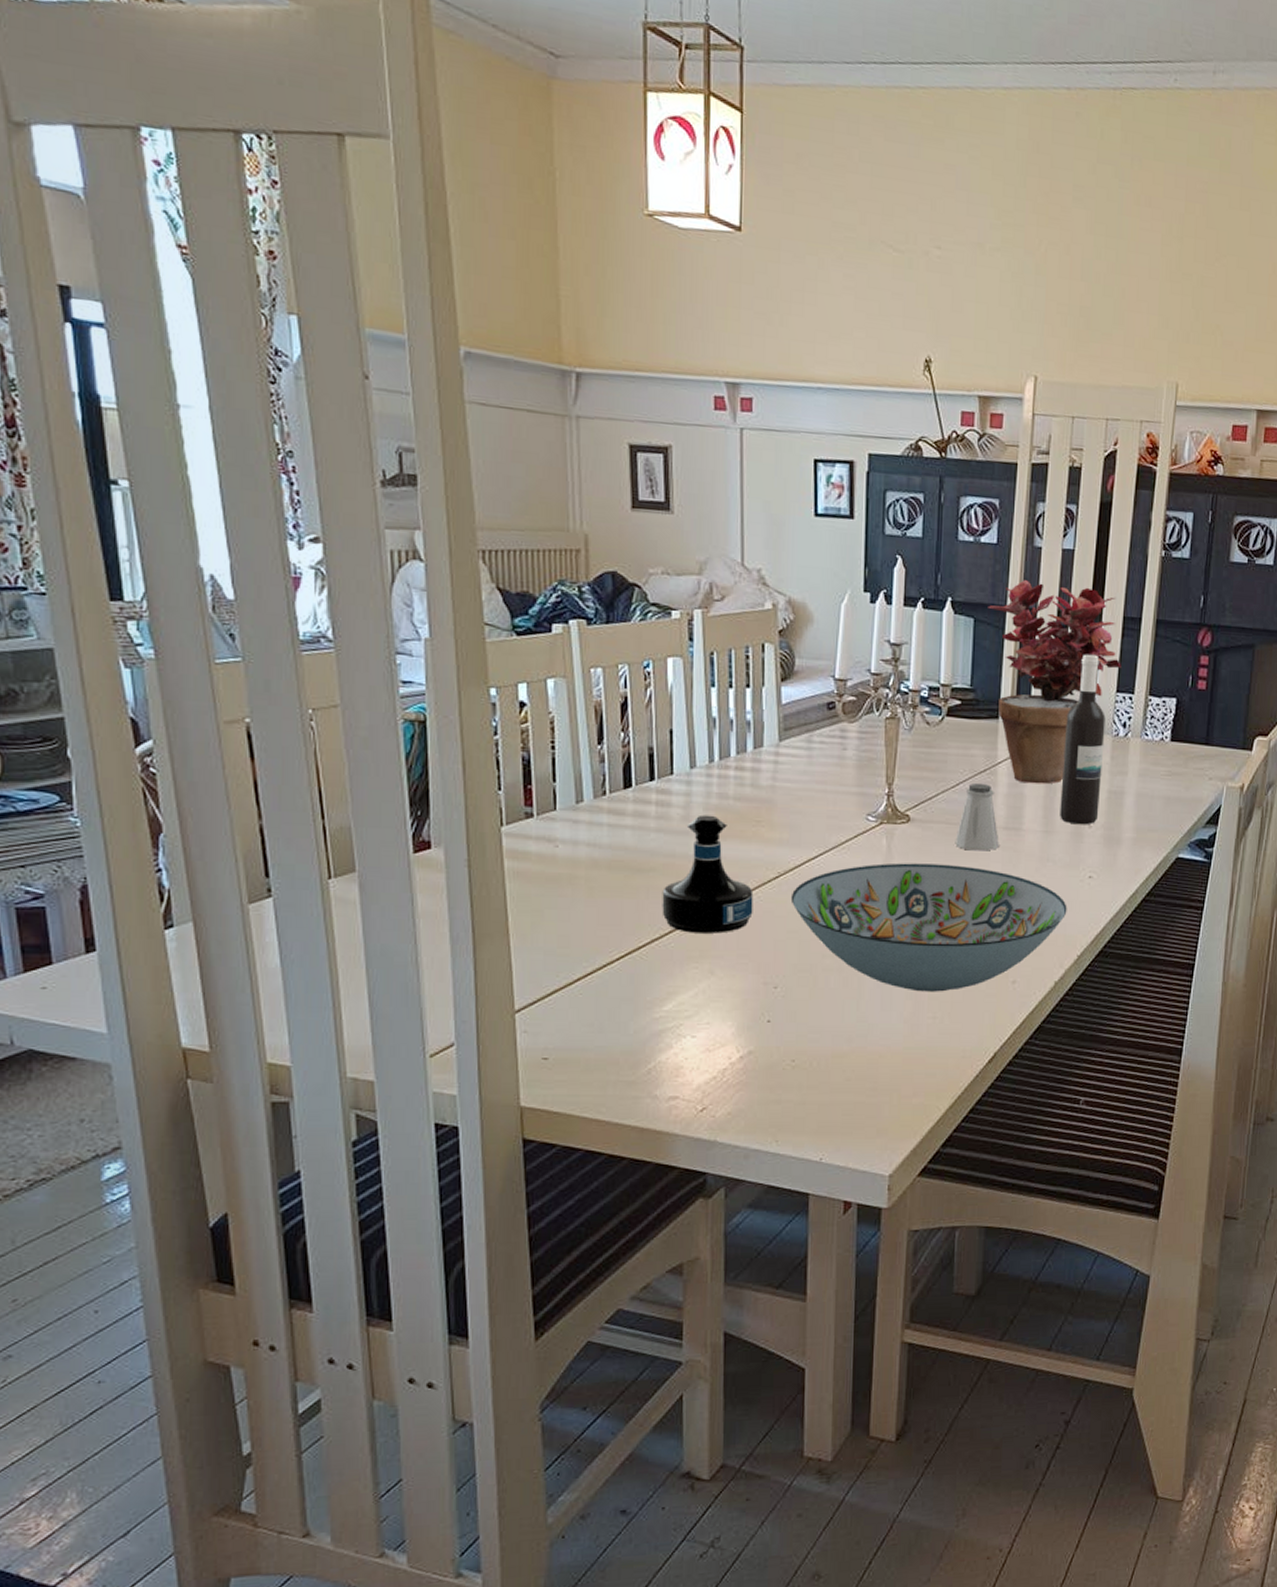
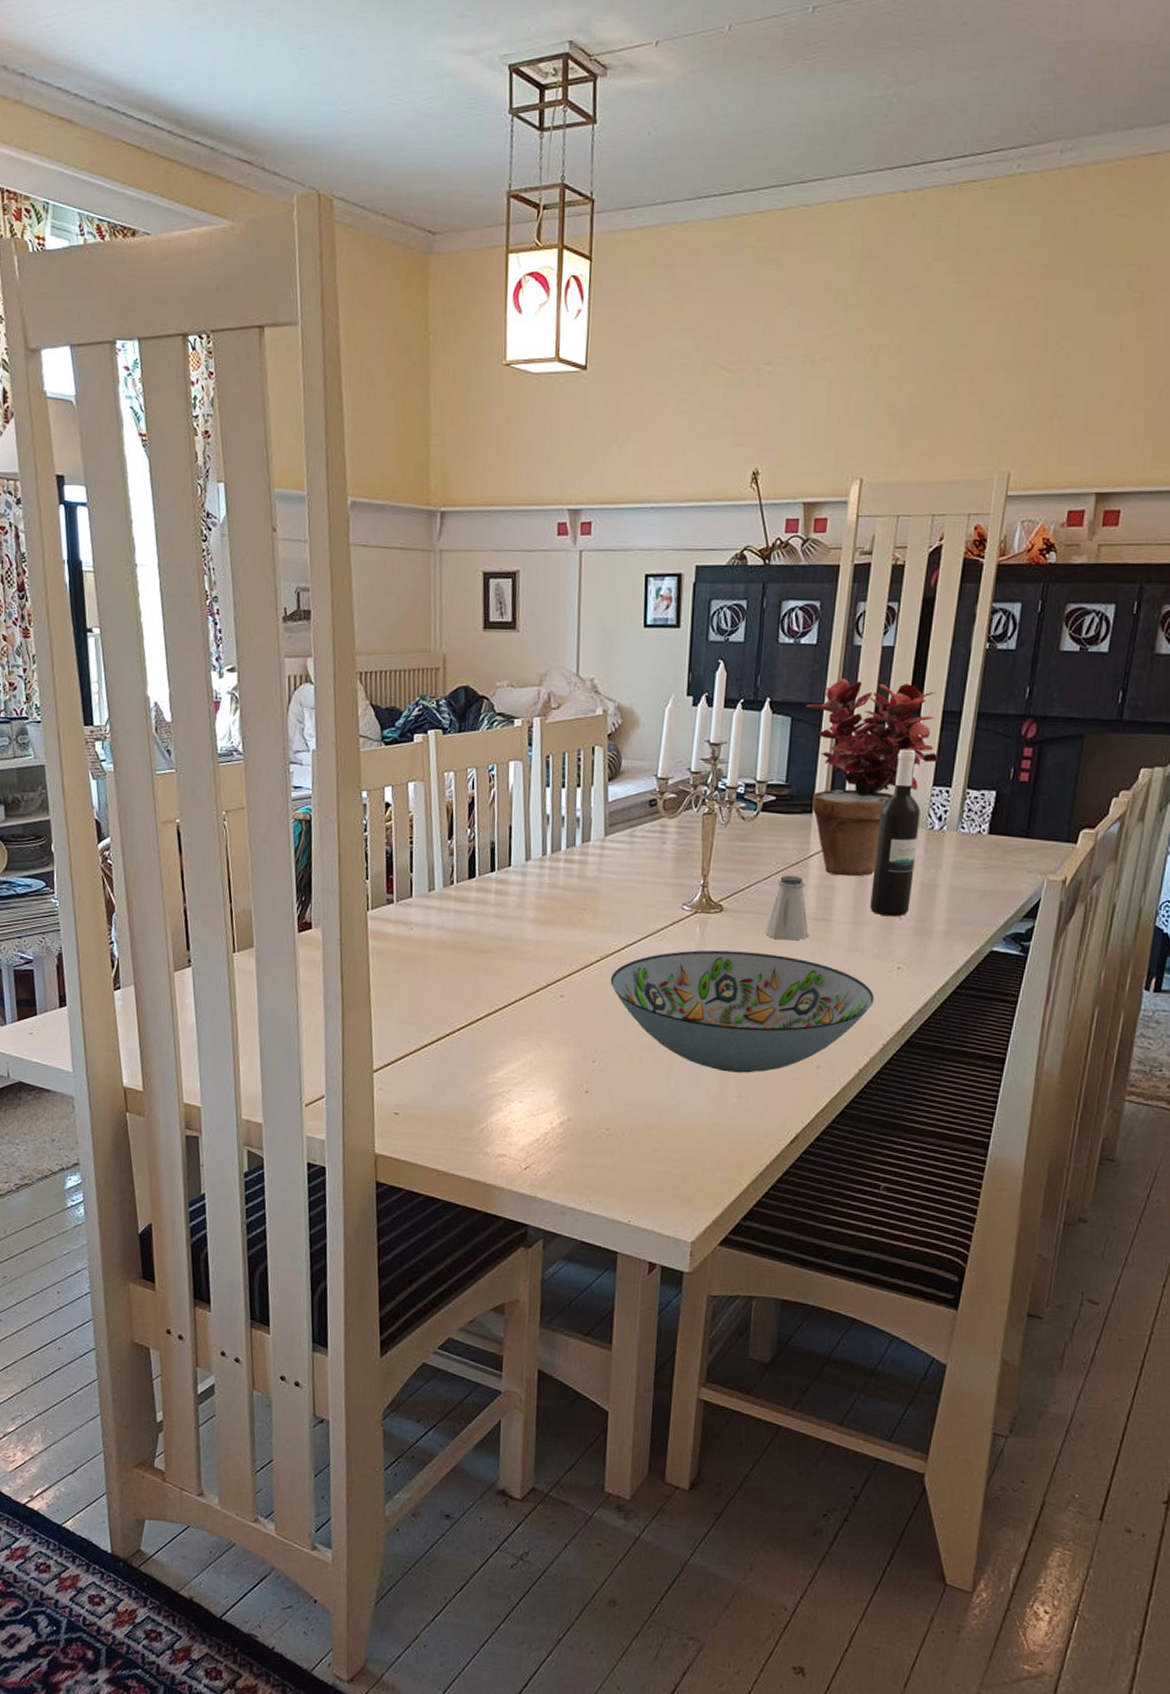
tequila bottle: present [662,815,754,934] -> none [497,902,577,1010]

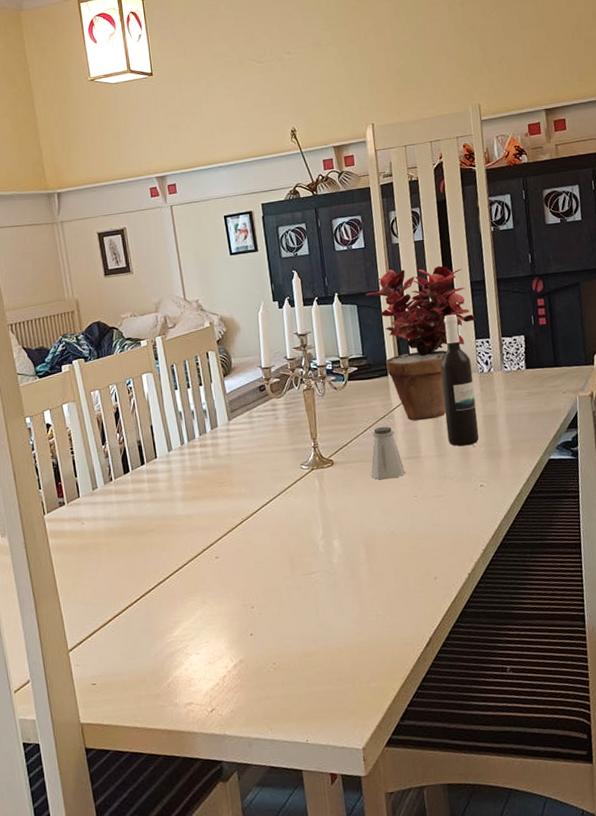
decorative bowl: present [610,950,875,1073] -> none [254,492,468,596]

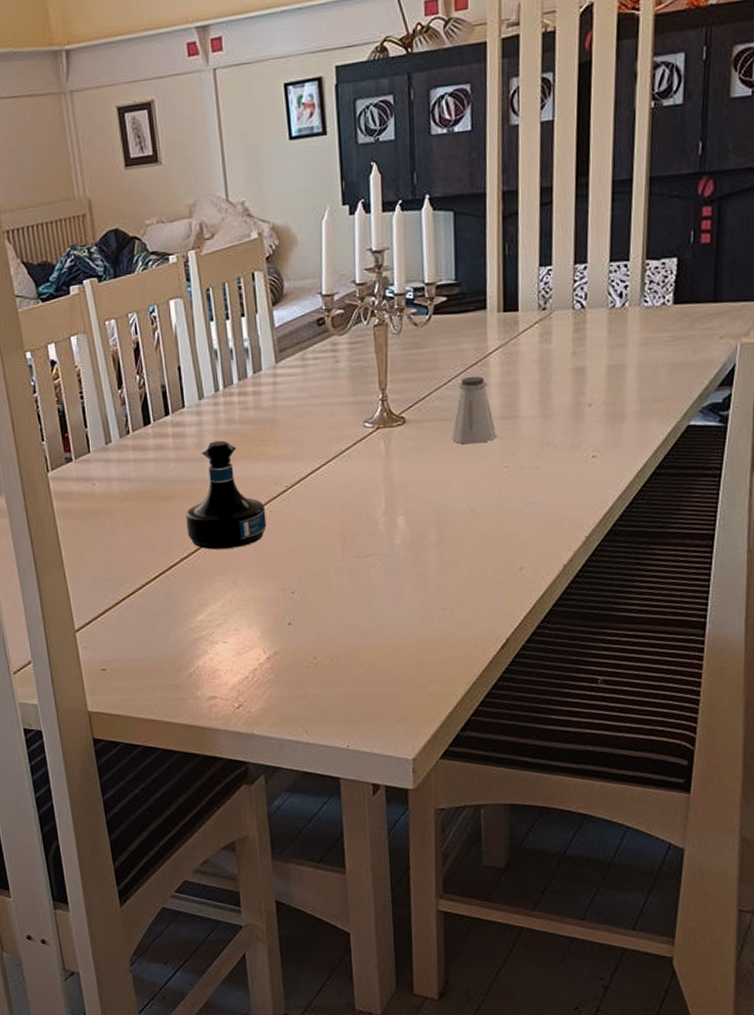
tequila bottle: none [160,483,228,575] -> present [185,440,267,550]
potted plant: present [366,265,476,421] -> none [467,157,613,370]
wine bottle: present [440,314,479,447] -> none [556,226,600,405]

